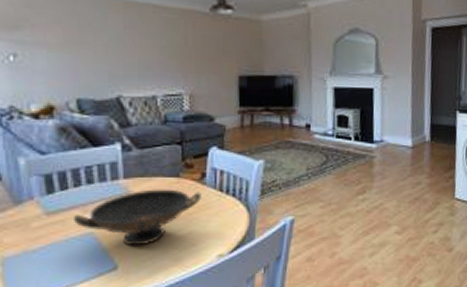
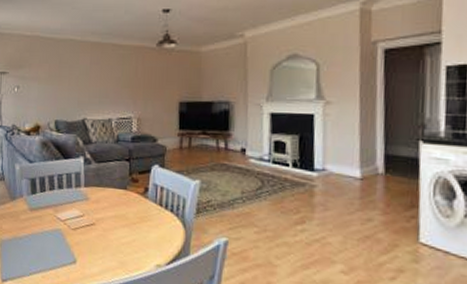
decorative bowl: present [72,189,201,246] -> none [47,198,144,246]

